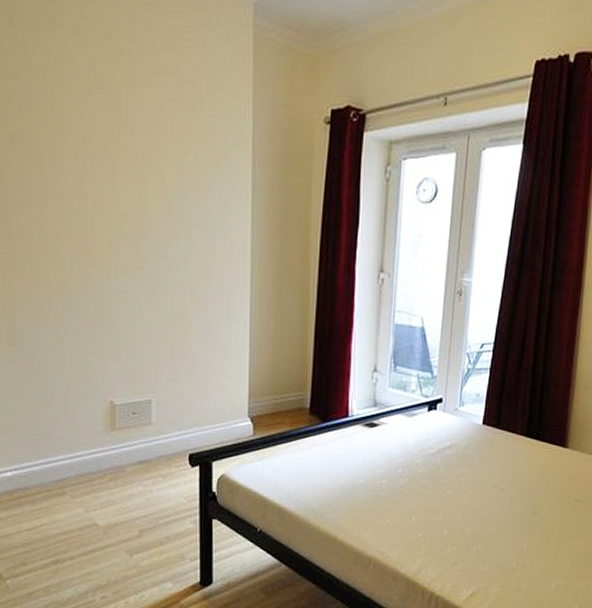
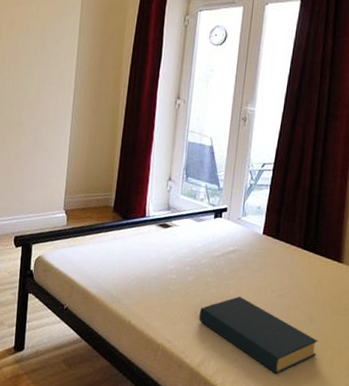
hardback book: none [413,494,542,572] -> present [198,296,318,374]

